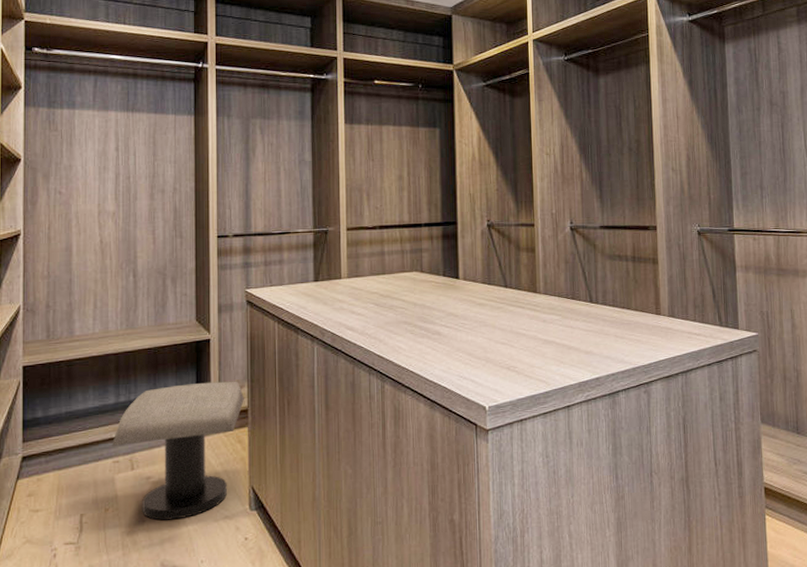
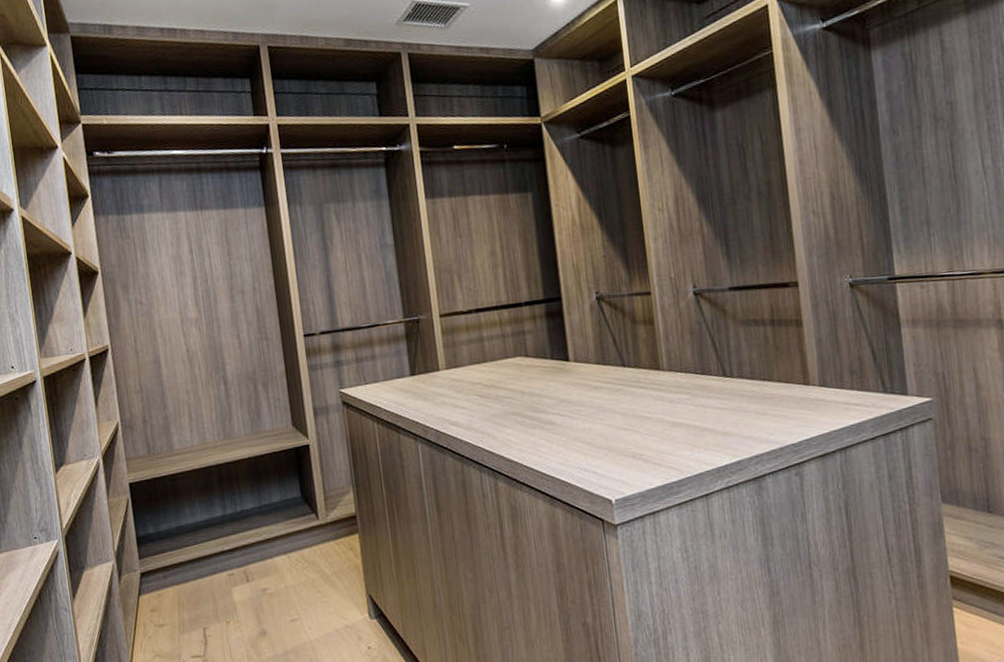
stool: present [111,381,244,521] -> none [224,486,351,632]

